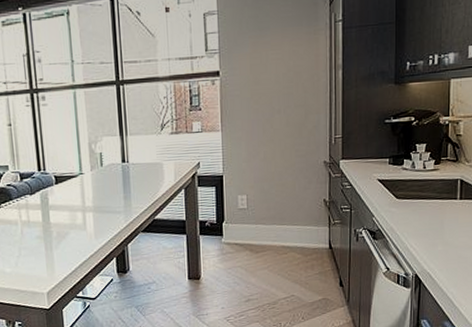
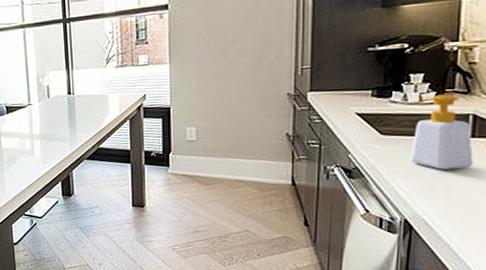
soap bottle: none [417,162,461,229] -> present [409,94,473,170]

